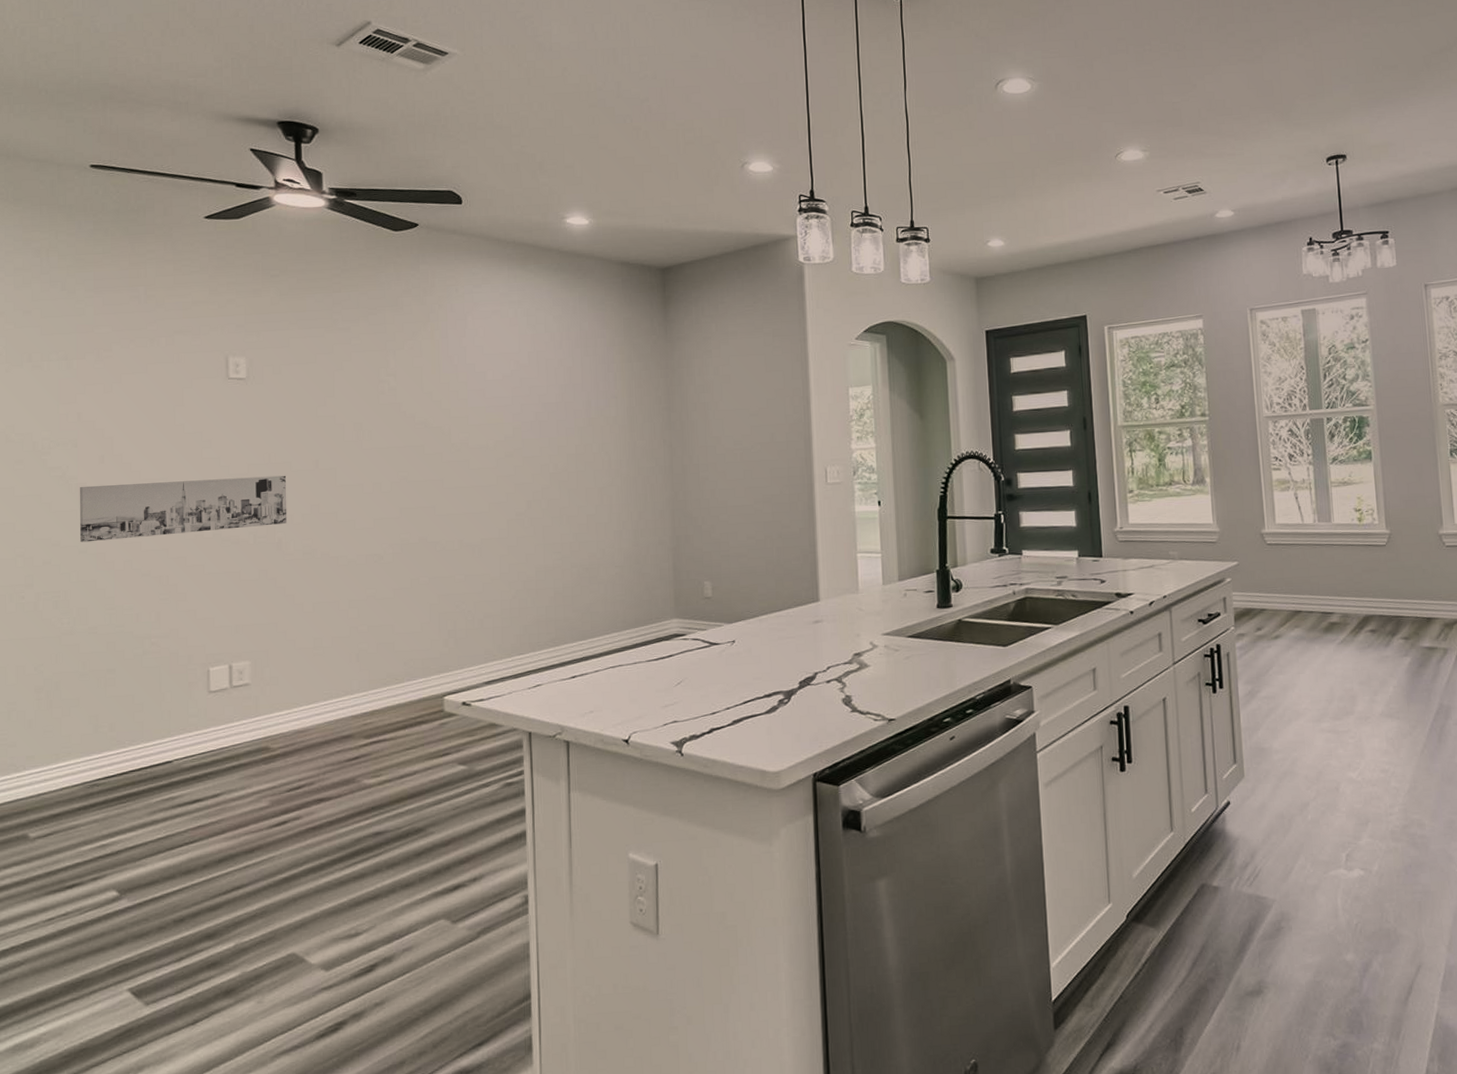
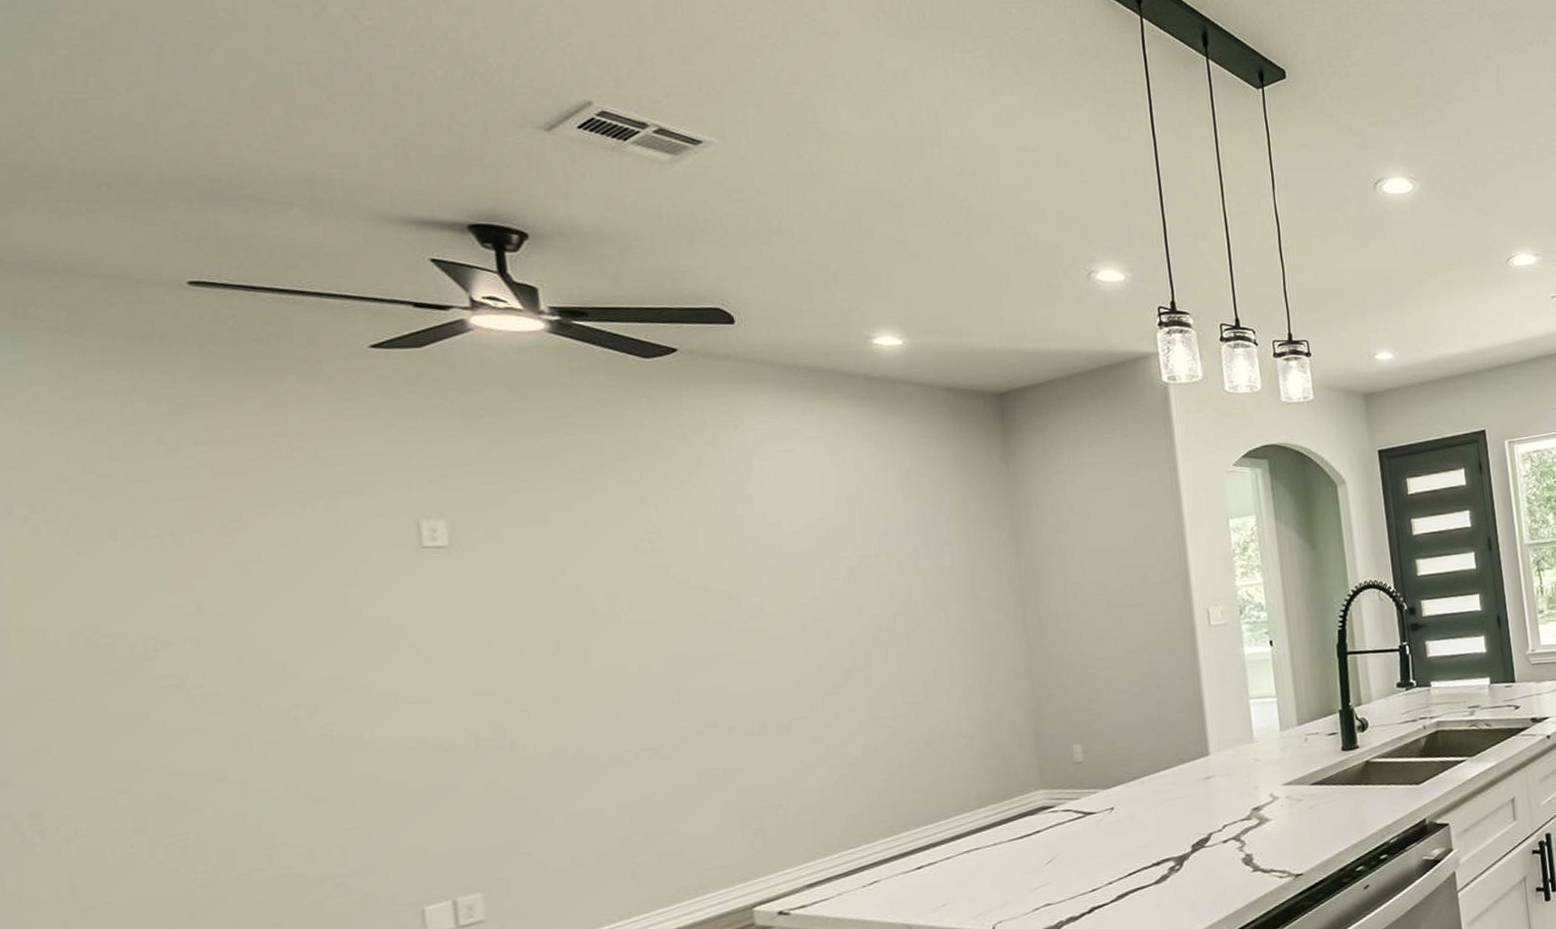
wall art: present [79,475,288,543] -> none [207,662,522,768]

